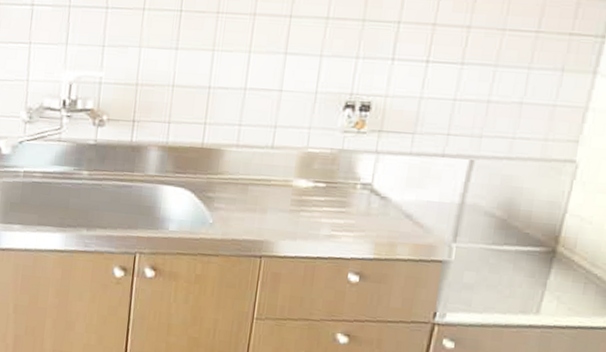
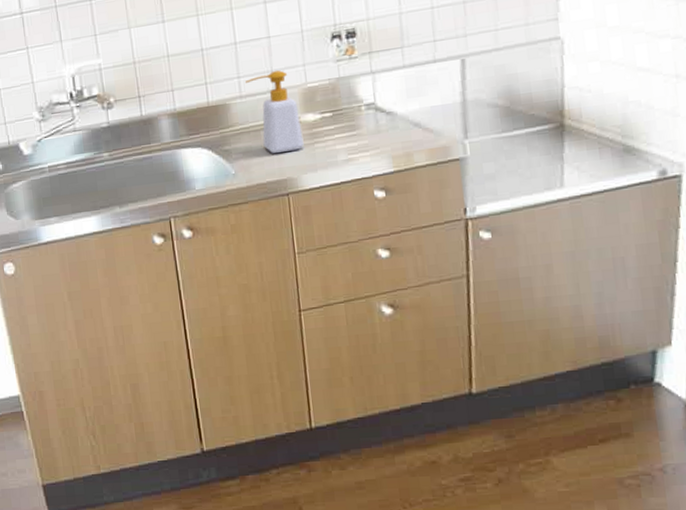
soap bottle: none [246,127,293,214] -> present [246,70,304,154]

